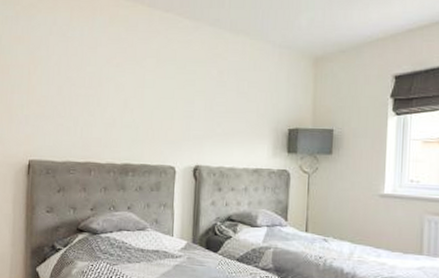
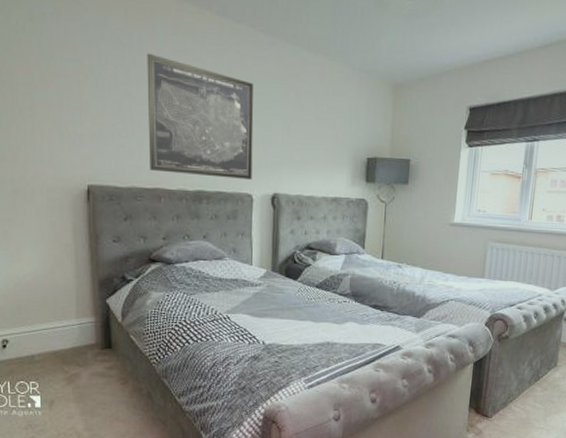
wall art: none [83,43,179,153] -> present [147,53,254,180]

